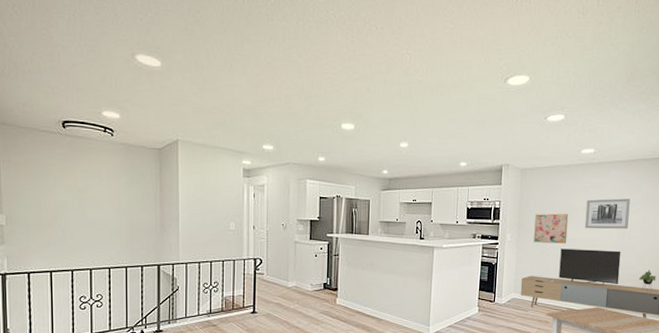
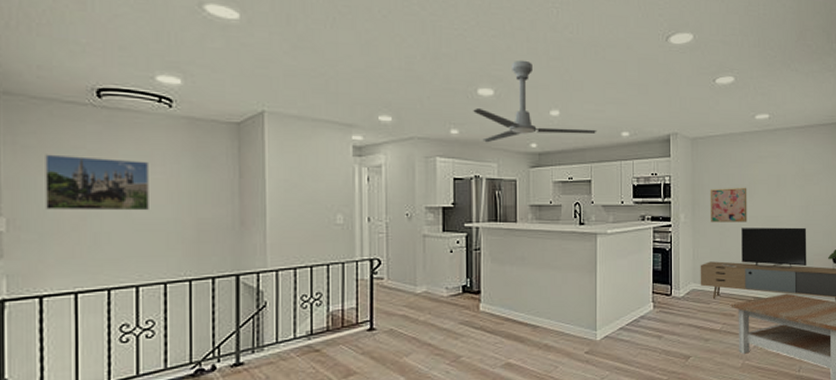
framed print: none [29,169,98,214] -> present [45,154,149,211]
ceiling fan: none [337,99,439,169] -> present [473,60,597,143]
wall art: present [584,198,630,229] -> none [765,168,811,204]

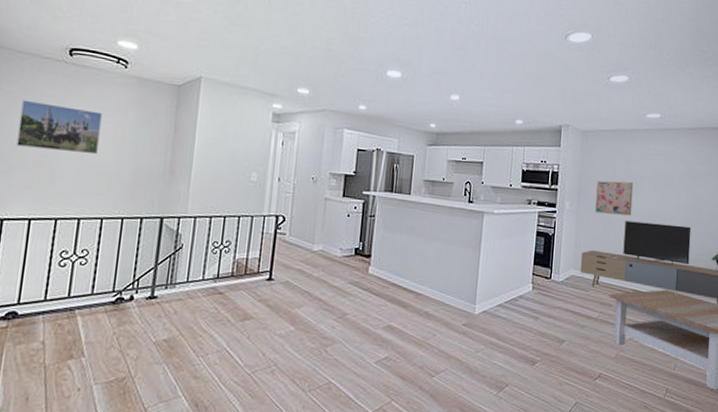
ceiling fan: present [473,60,597,143] -> none [381,47,493,120]

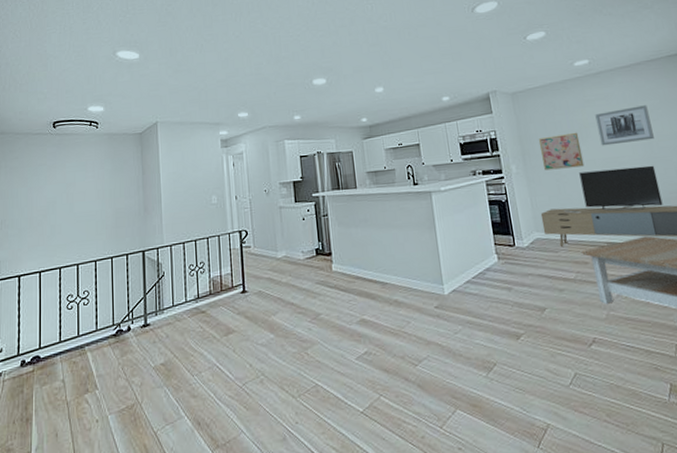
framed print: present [16,99,102,155] -> none [23,169,84,211]
wall art: none [651,168,700,203] -> present [595,105,654,146]

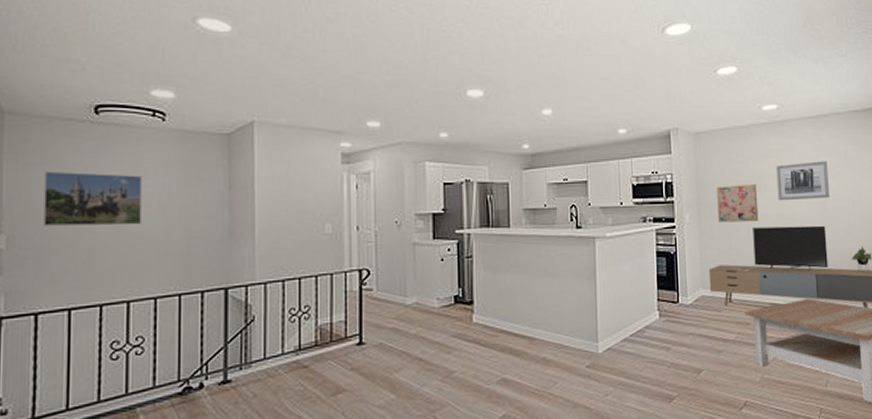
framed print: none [23,169,84,211] -> present [43,171,142,226]

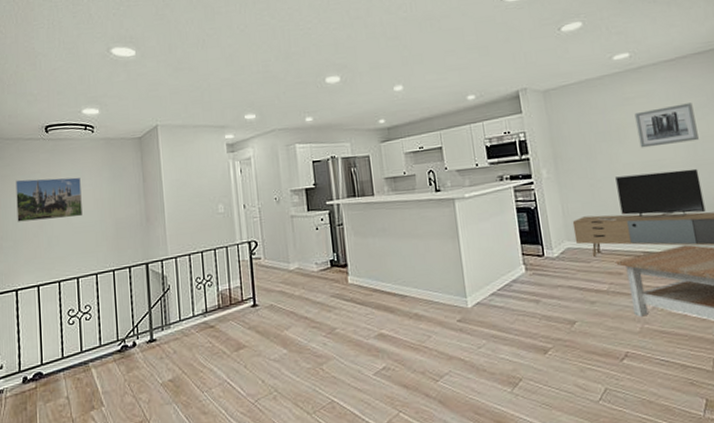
wall art: present [716,183,759,223] -> none [571,133,622,175]

